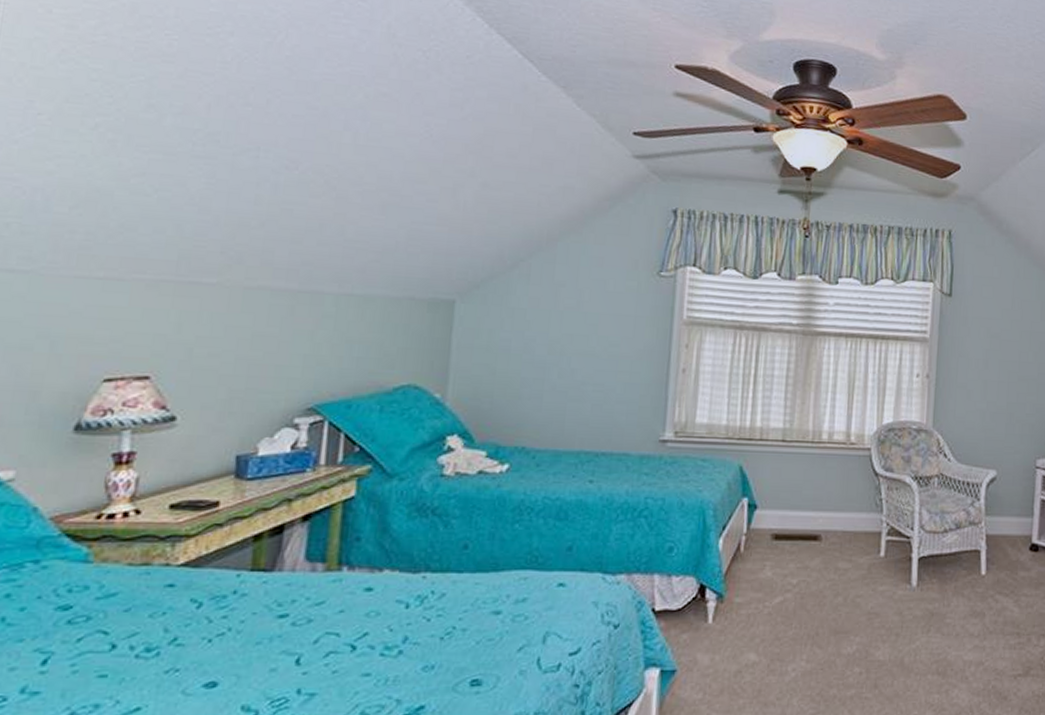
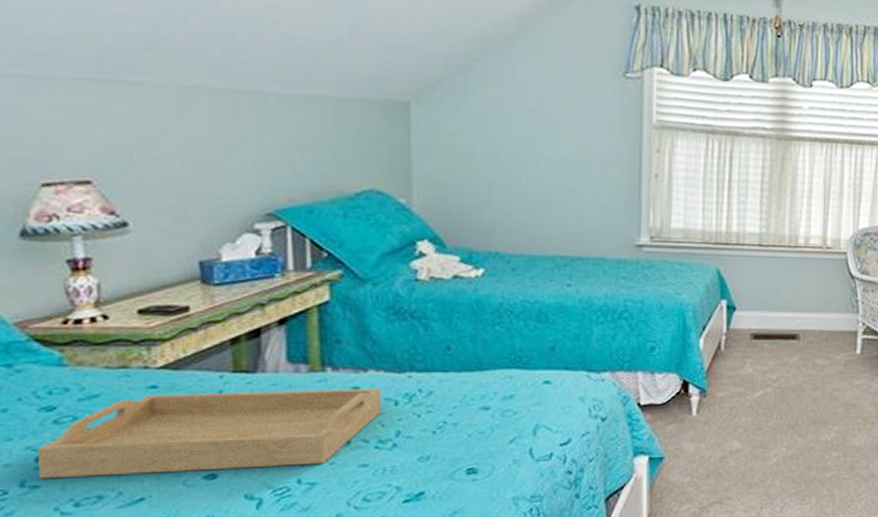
serving tray: none [41,589,394,685] -> present [38,388,381,479]

